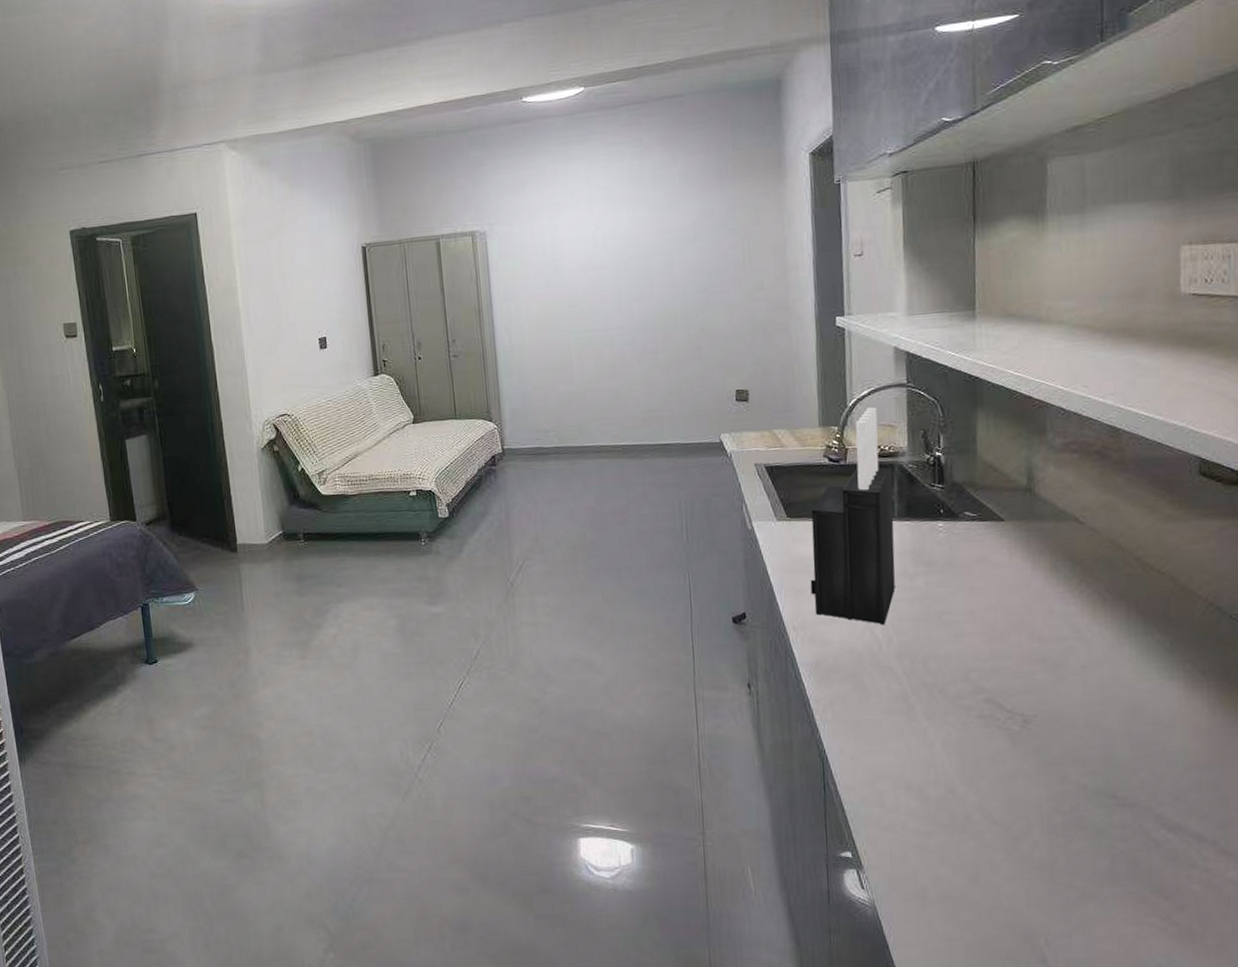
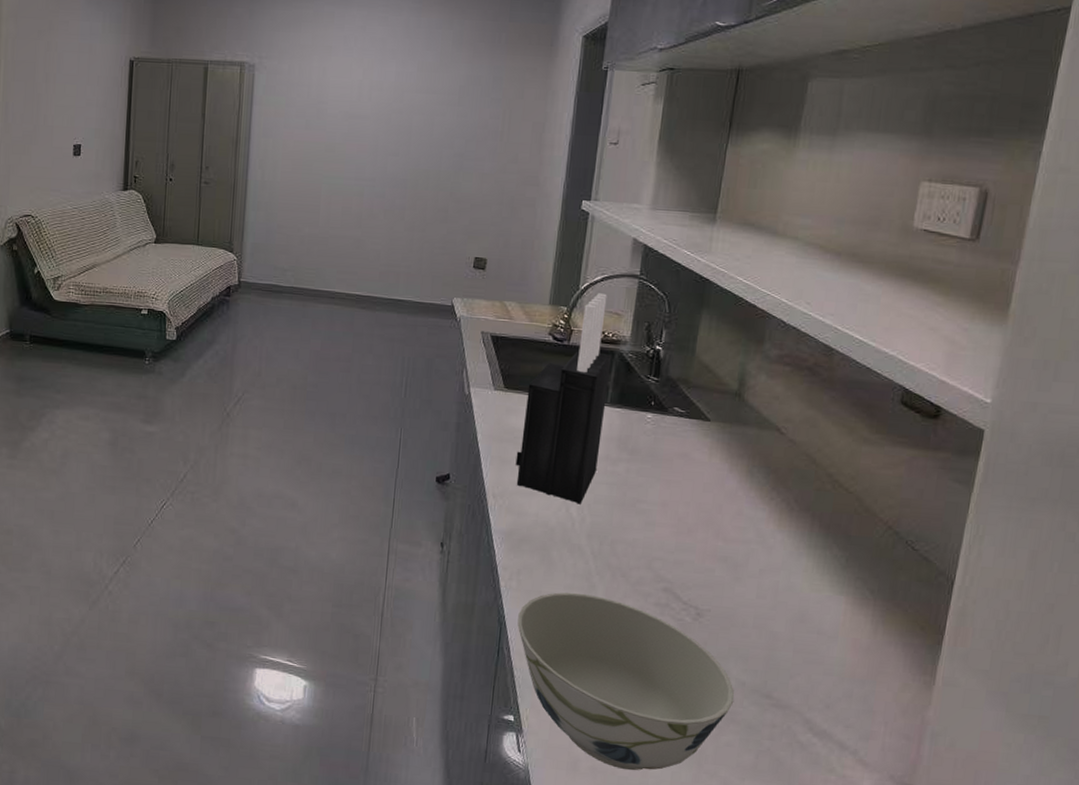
bowl: none [839,715,1078,893] -> present [517,592,735,771]

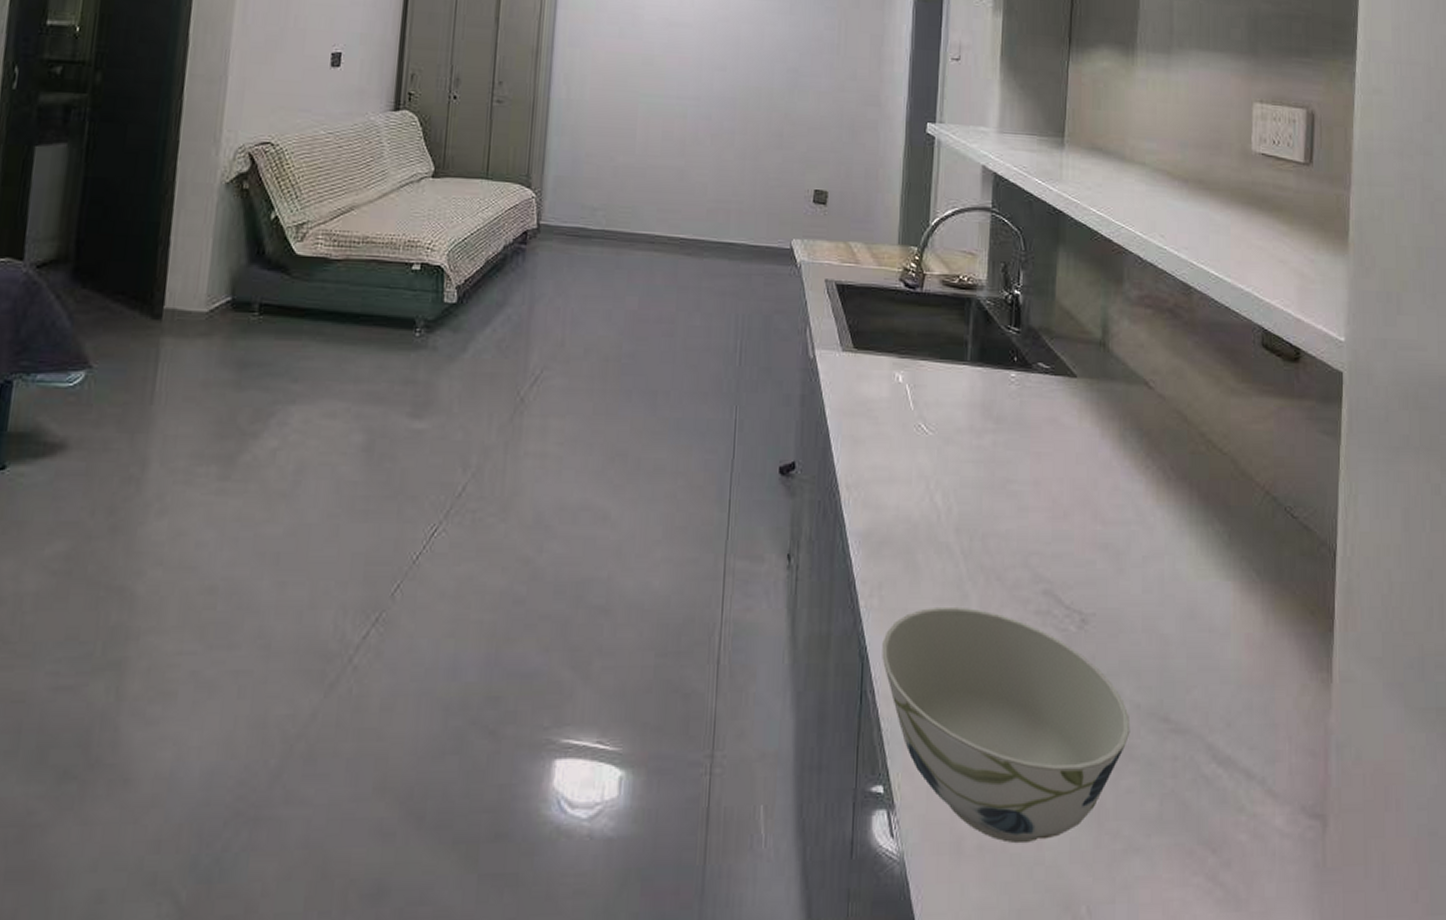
knife block: present [515,293,612,504] -> none [870,229,969,490]

